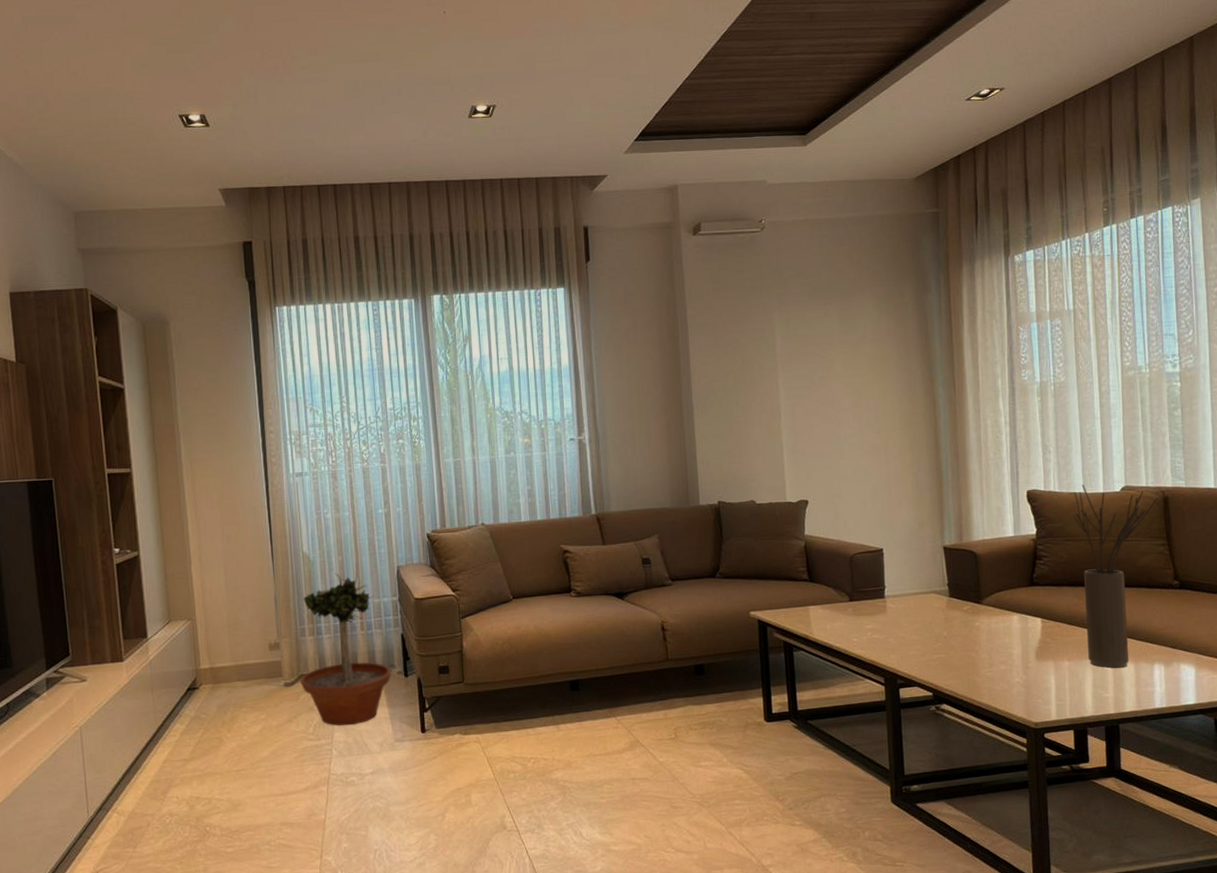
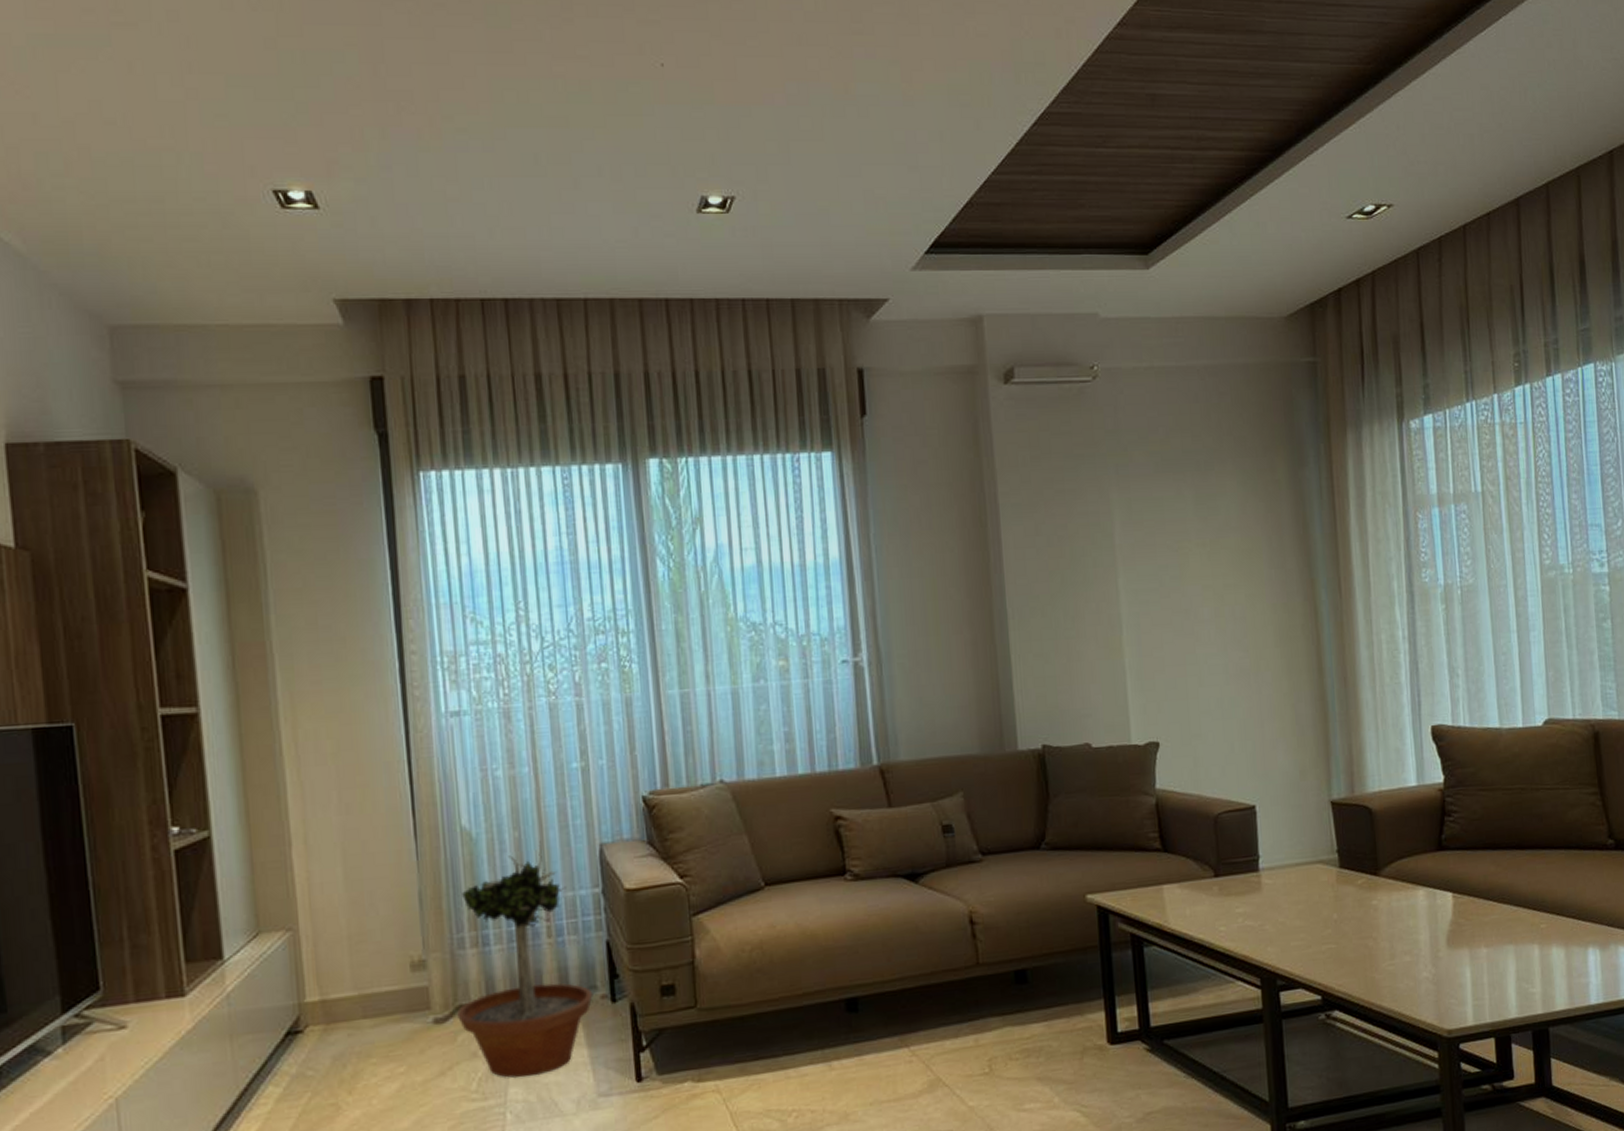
vase: present [1073,484,1159,668] -> none [1487,717,1588,955]

